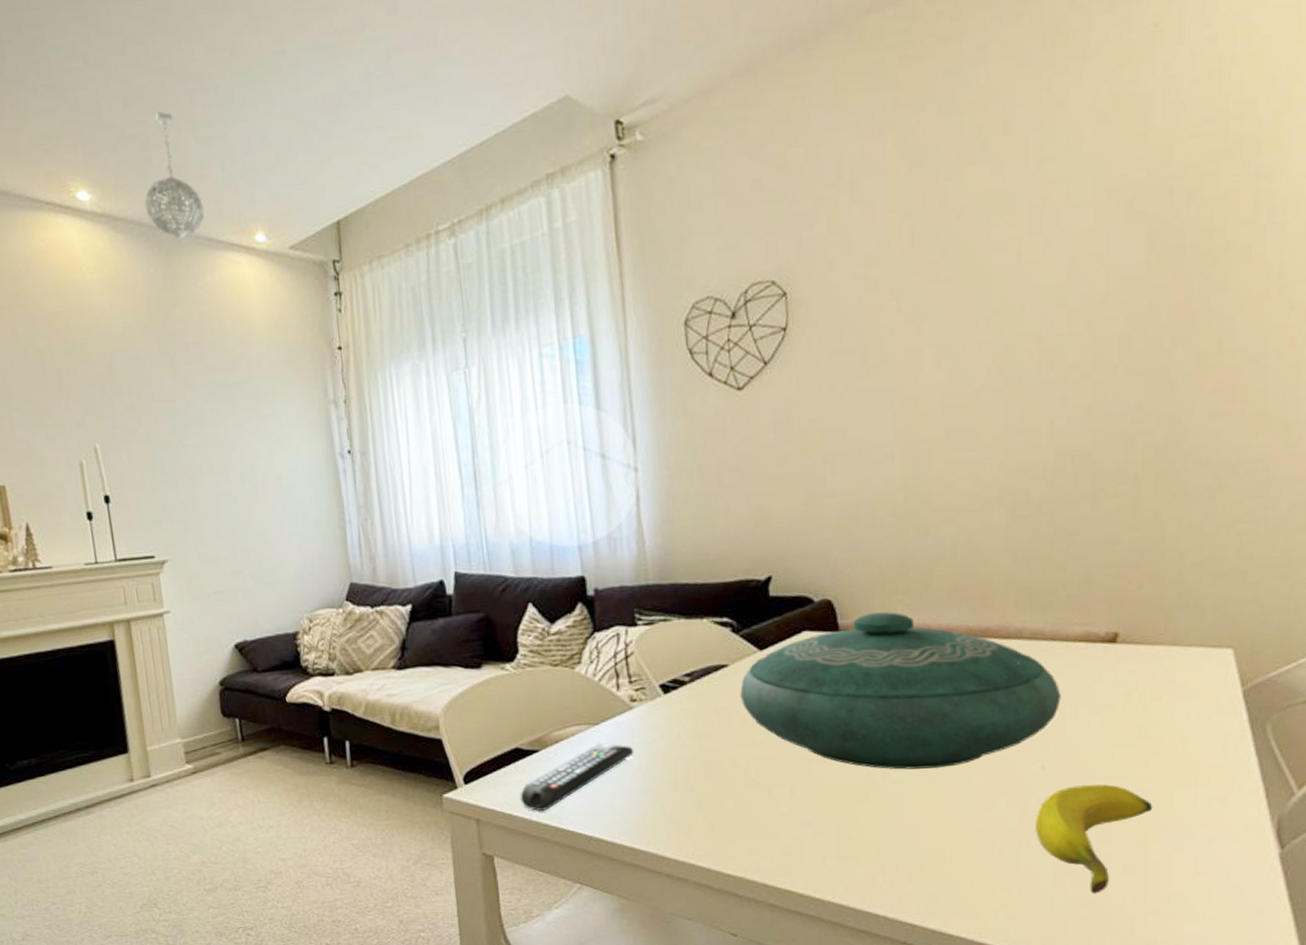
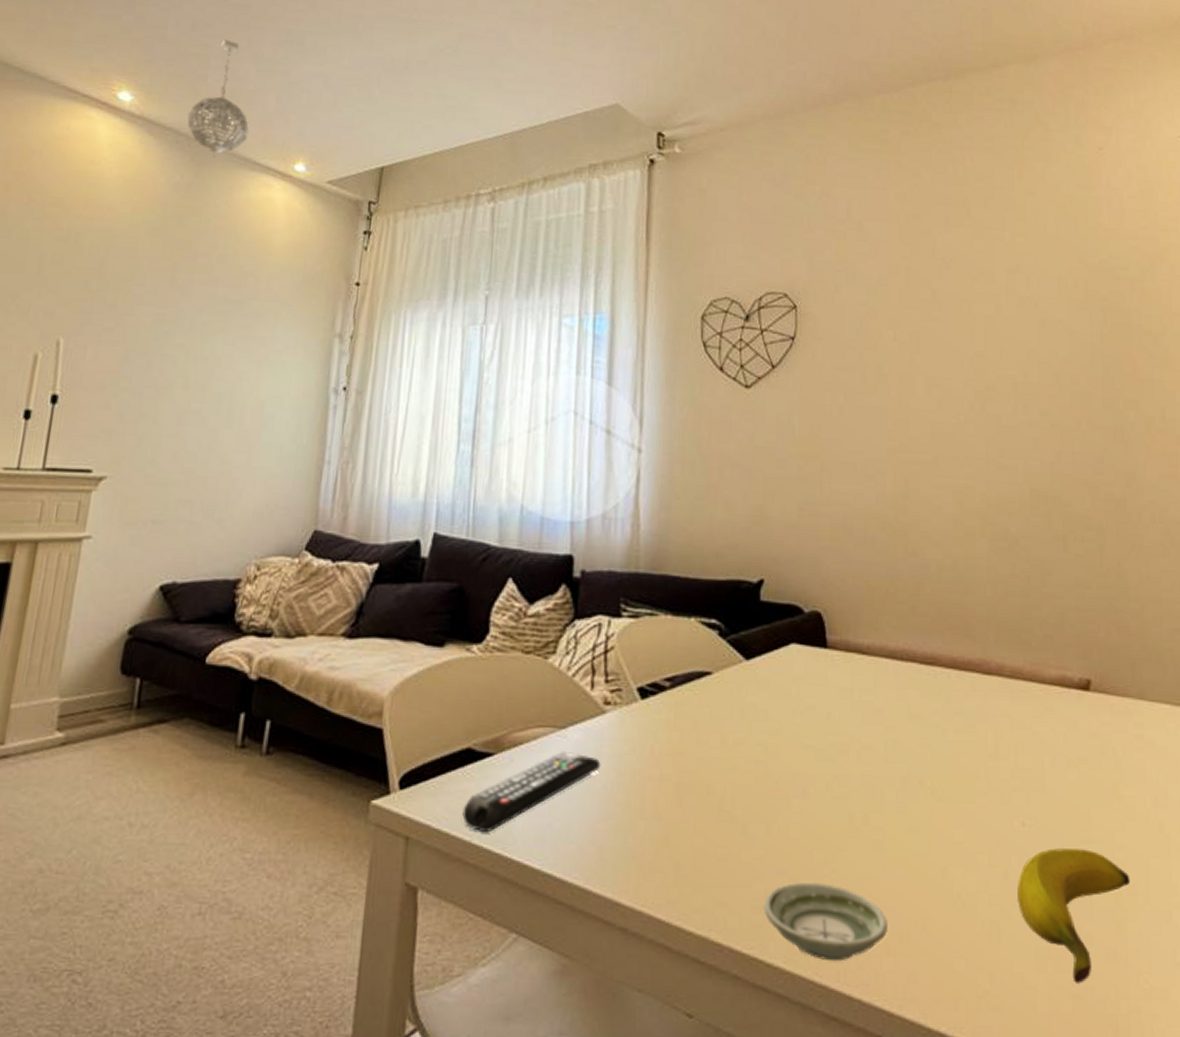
decorative bowl: present [740,612,1061,770] -> none [721,631,1040,815]
saucer: none [792,830,909,889] -> present [763,883,887,962]

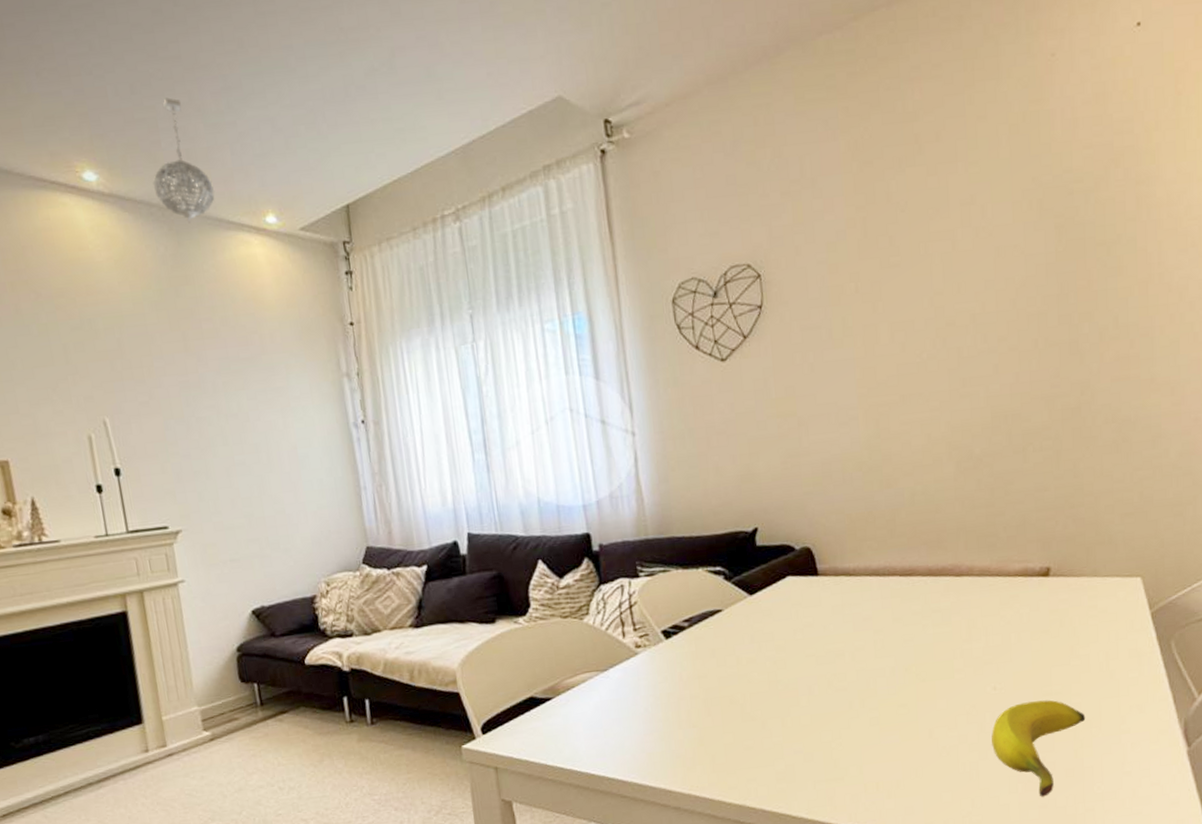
remote control: present [462,750,601,833] -> none [535,687,641,756]
saucer: present [763,883,887,962] -> none [786,754,887,808]

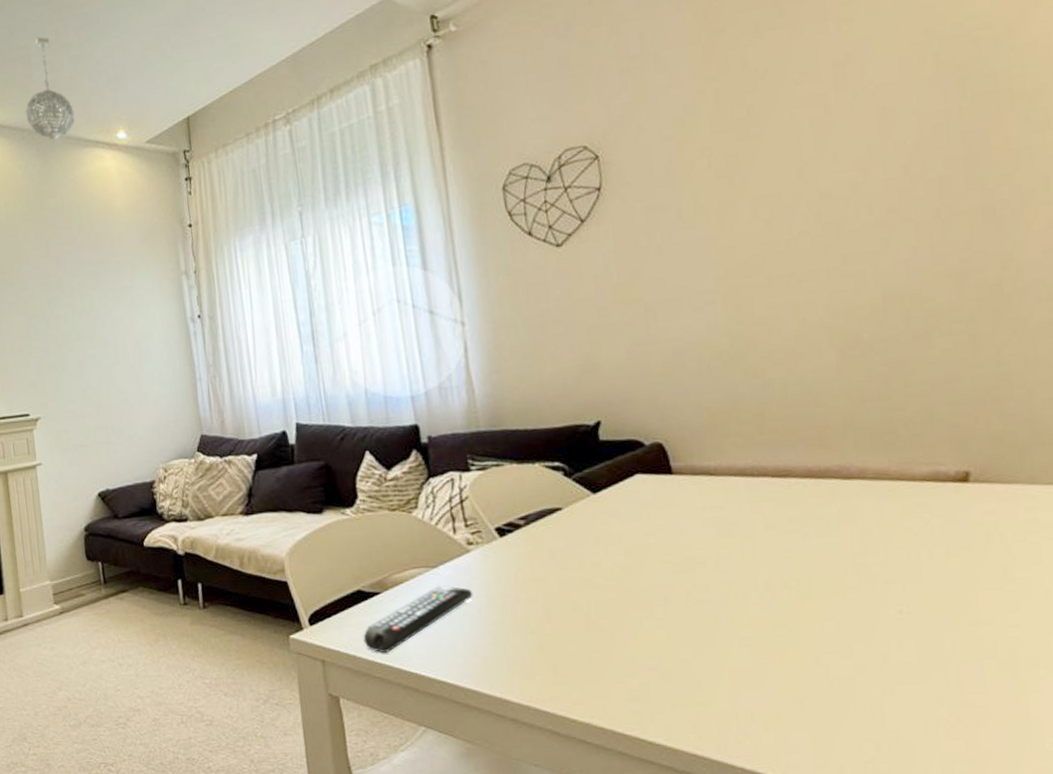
remote control: none [535,687,641,756] -> present [363,585,473,654]
banana: present [991,700,1086,797] -> none [899,630,1029,749]

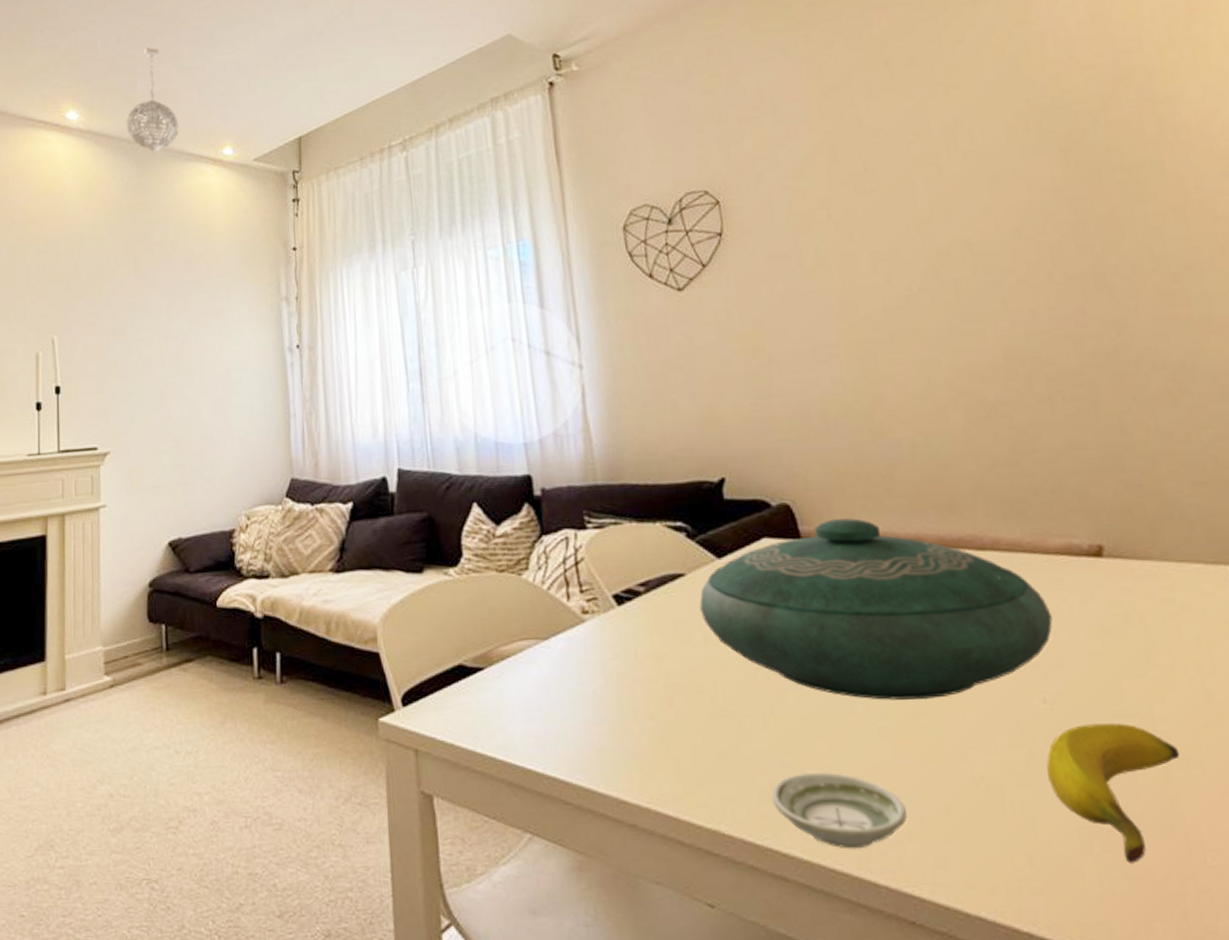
remote control: present [363,585,473,654] -> none [463,660,588,742]
decorative bowl: none [575,454,914,614] -> present [699,518,1053,700]
saucer: none [639,675,764,738] -> present [771,773,907,849]
banana: none [899,630,1029,749] -> present [1047,723,1180,863]

